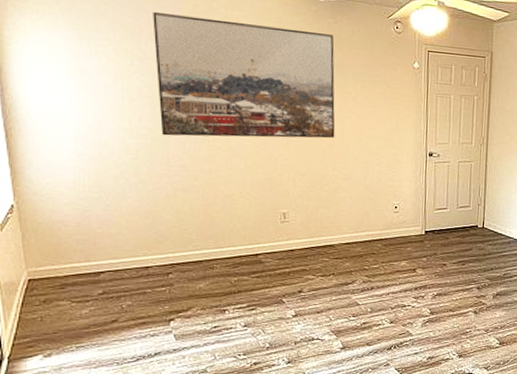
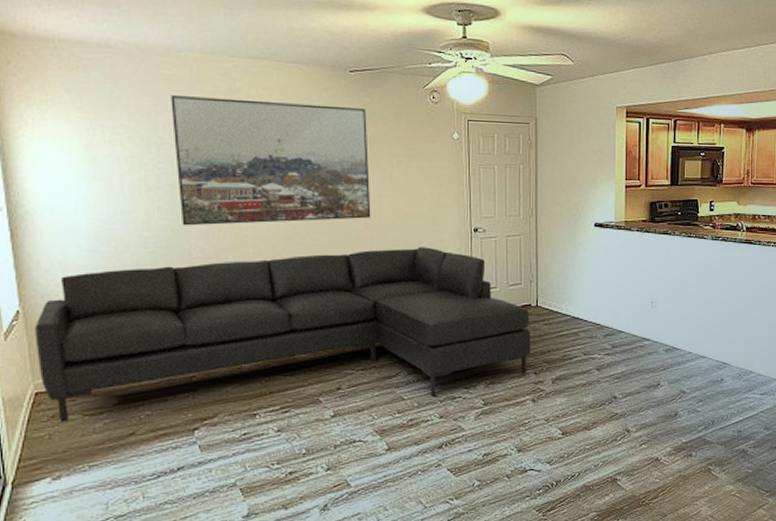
sofa: none [28,167,476,307] -> present [35,247,531,422]

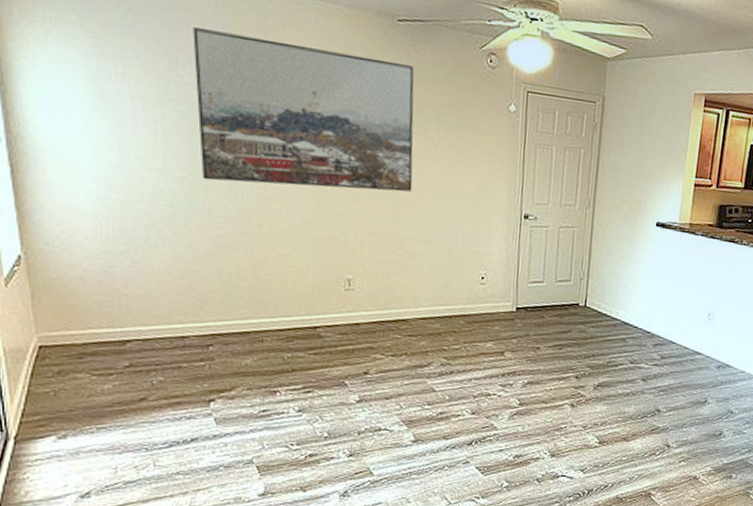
sofa: present [35,247,531,422] -> none [38,220,576,392]

